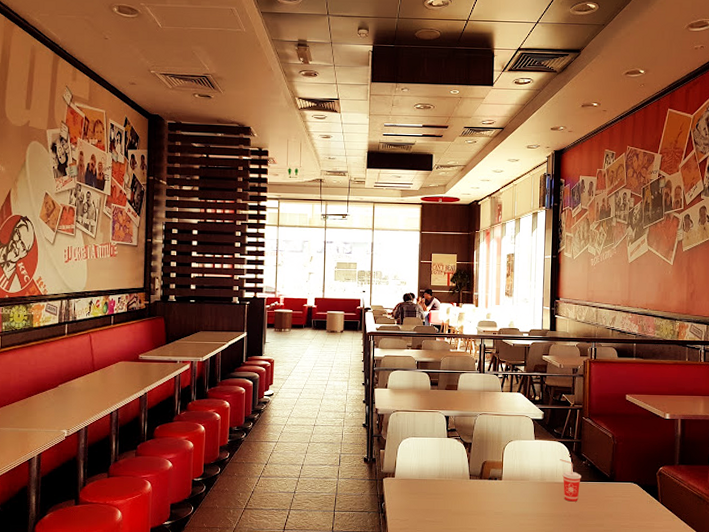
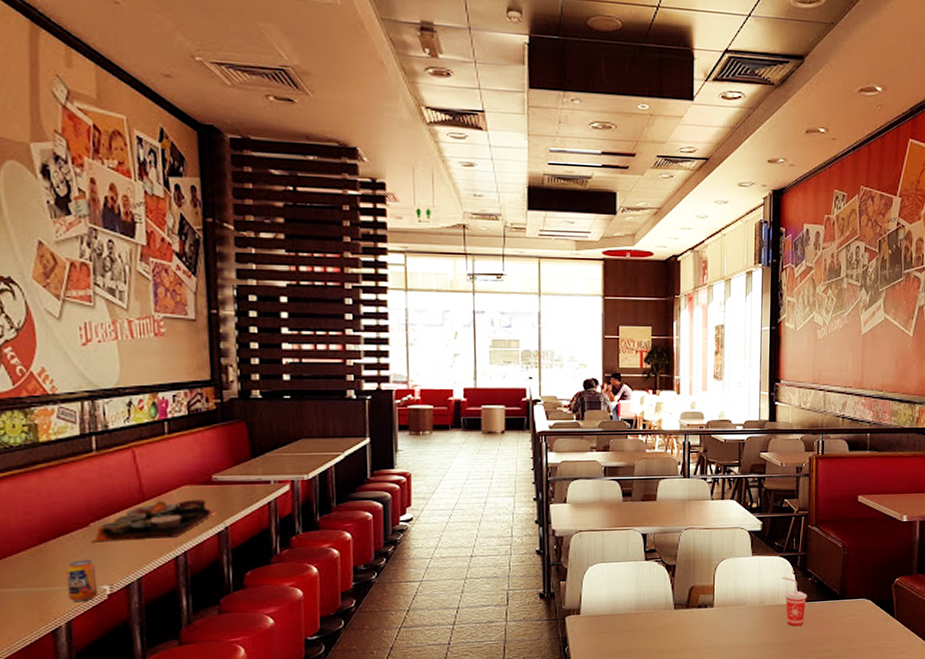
pop: none [41,410,60,441] -> present [66,559,99,602]
food tray: none [59,371,140,399] -> present [92,499,217,542]

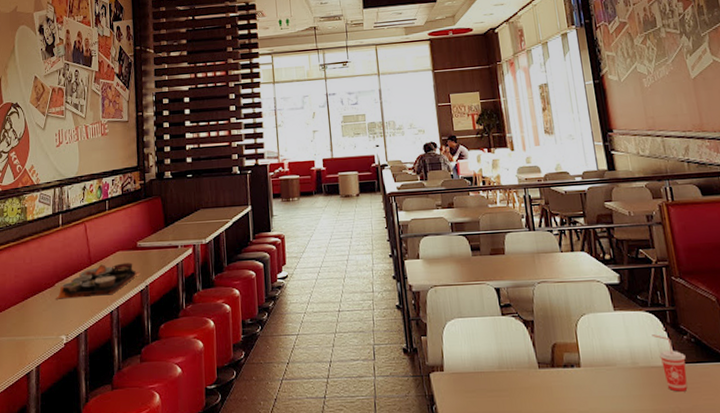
pop: present [66,559,99,602] -> none [38,313,58,350]

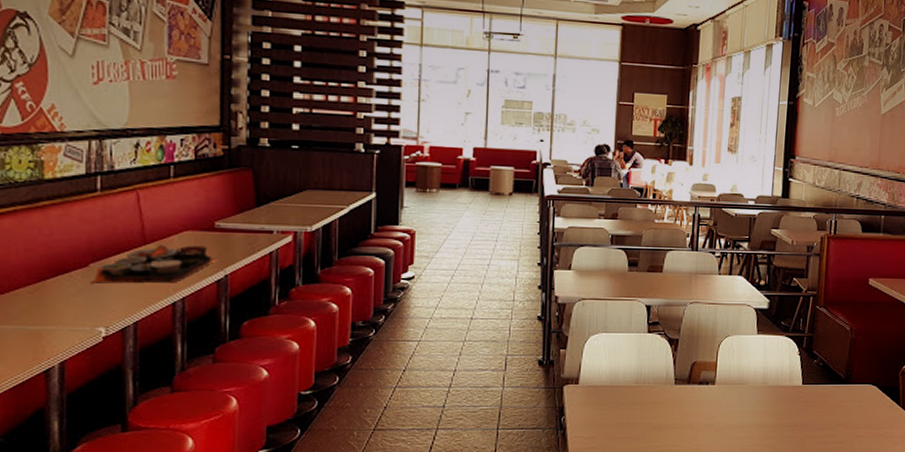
beverage cup: present [652,334,688,392] -> none [786,358,811,409]

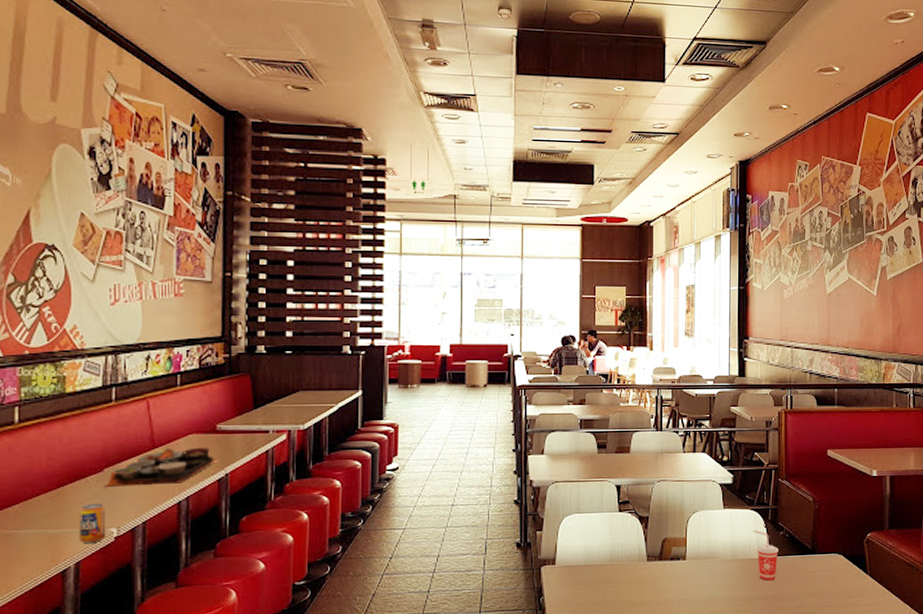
pop: none [63,300,94,343] -> present [79,503,106,544]
beverage cup: none [786,358,811,409] -> present [753,530,779,581]

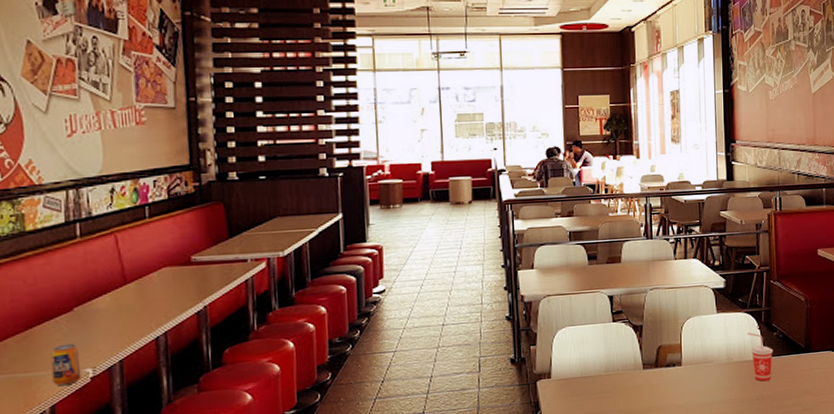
food tray: present [104,447,219,487] -> none [75,280,196,327]

